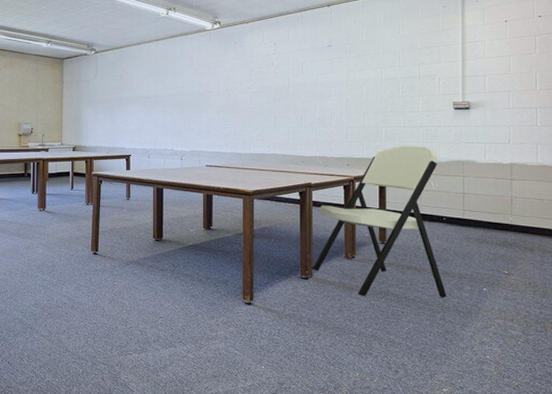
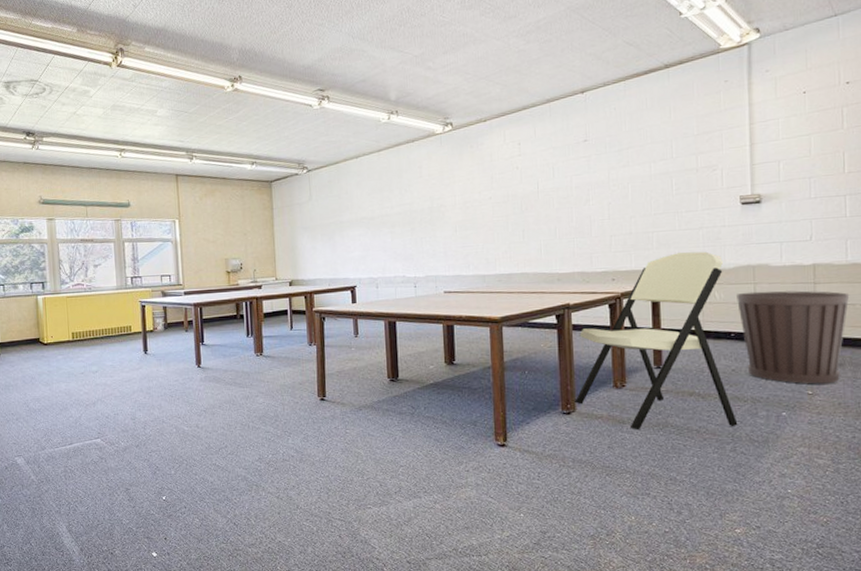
trash can: none [447,183,539,266] -> present [735,290,850,384]

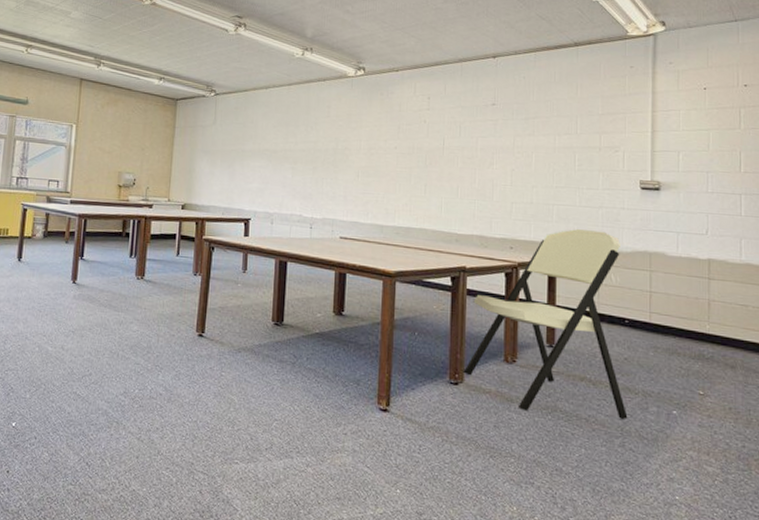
trash can: present [735,290,850,384] -> none [631,278,743,386]

